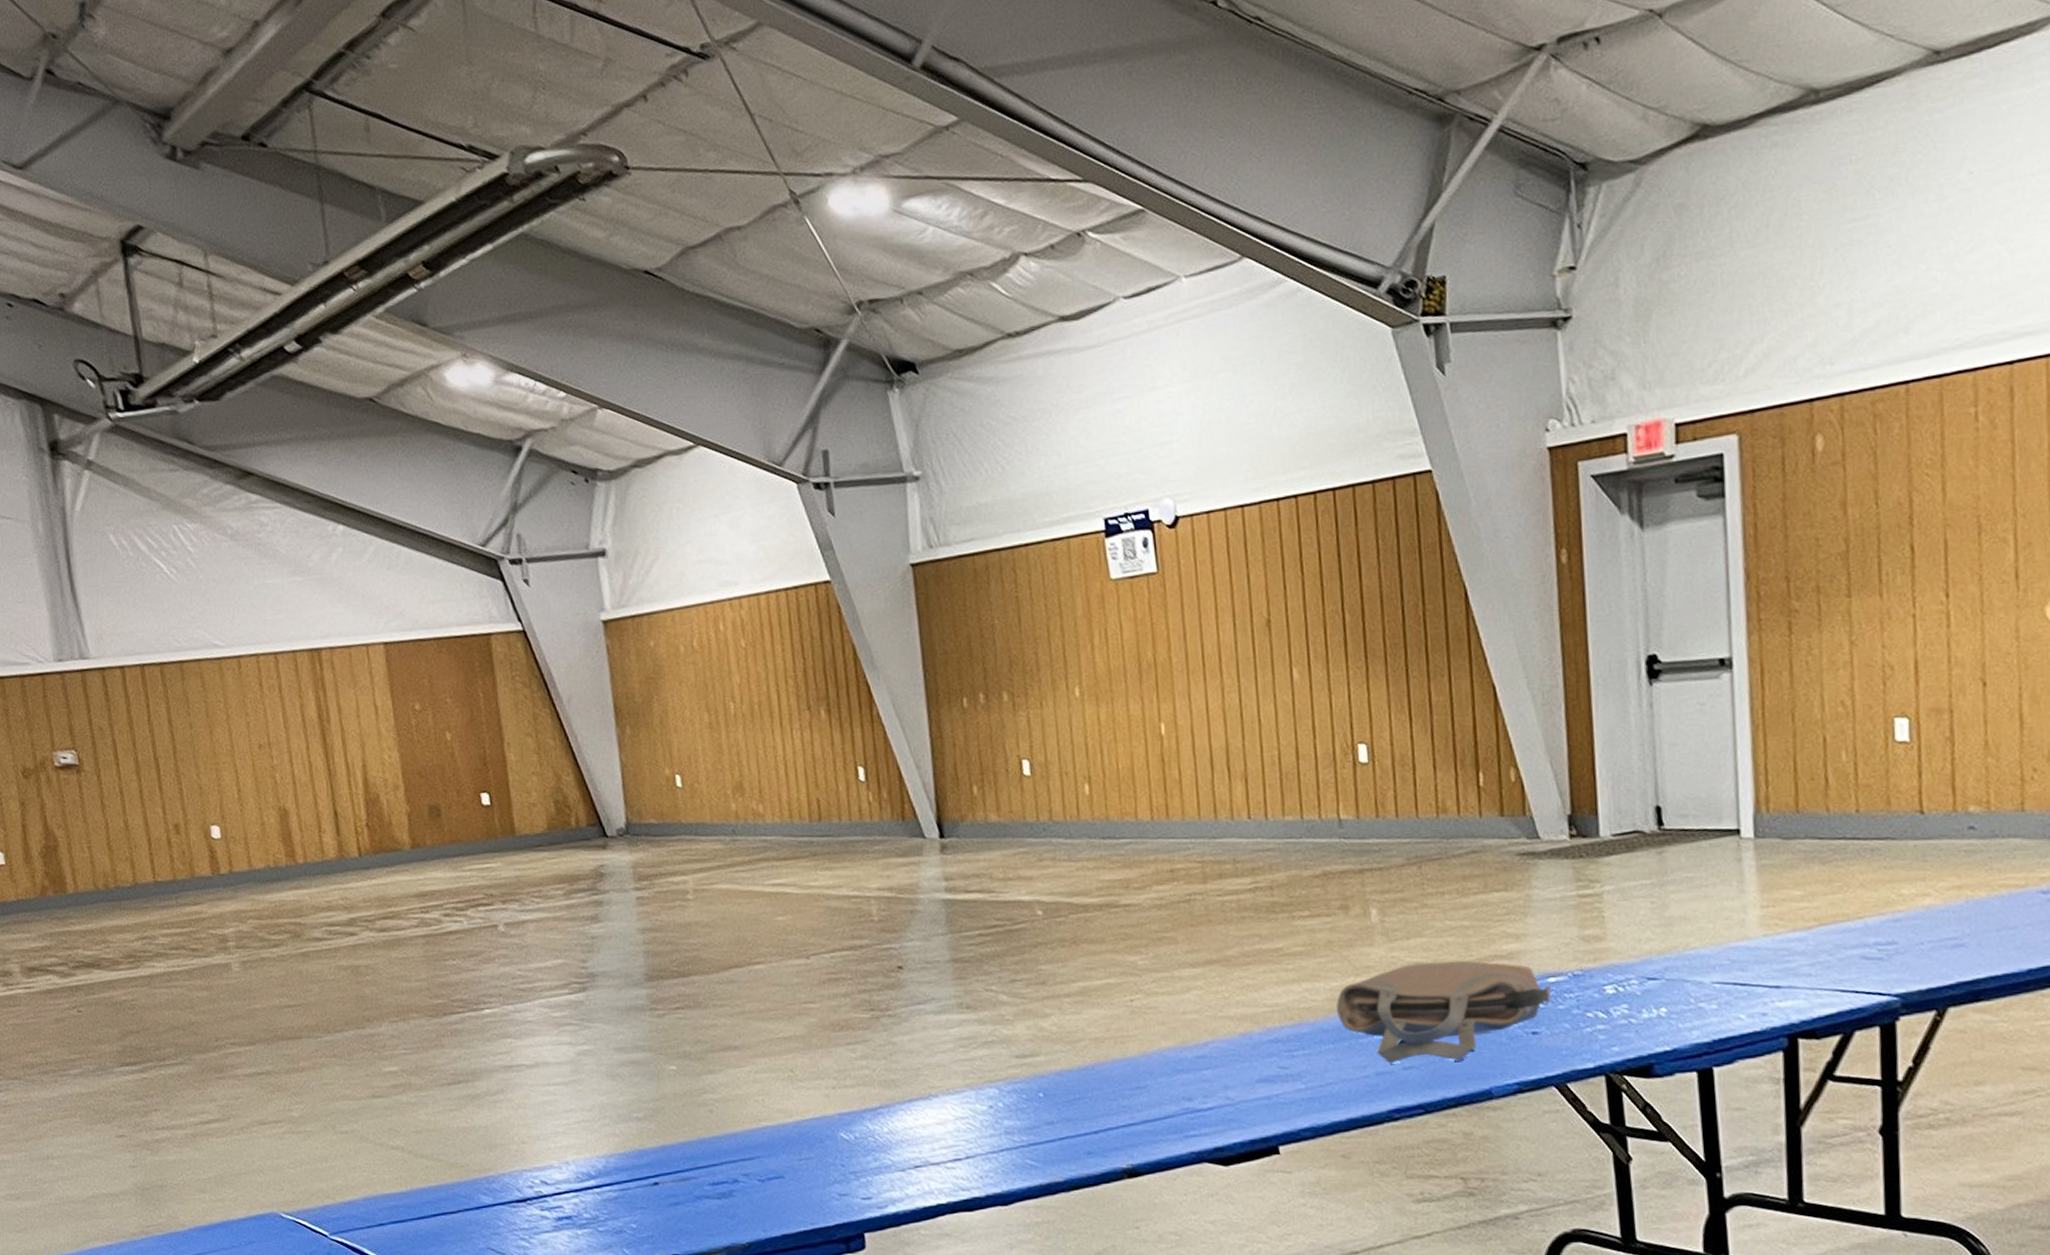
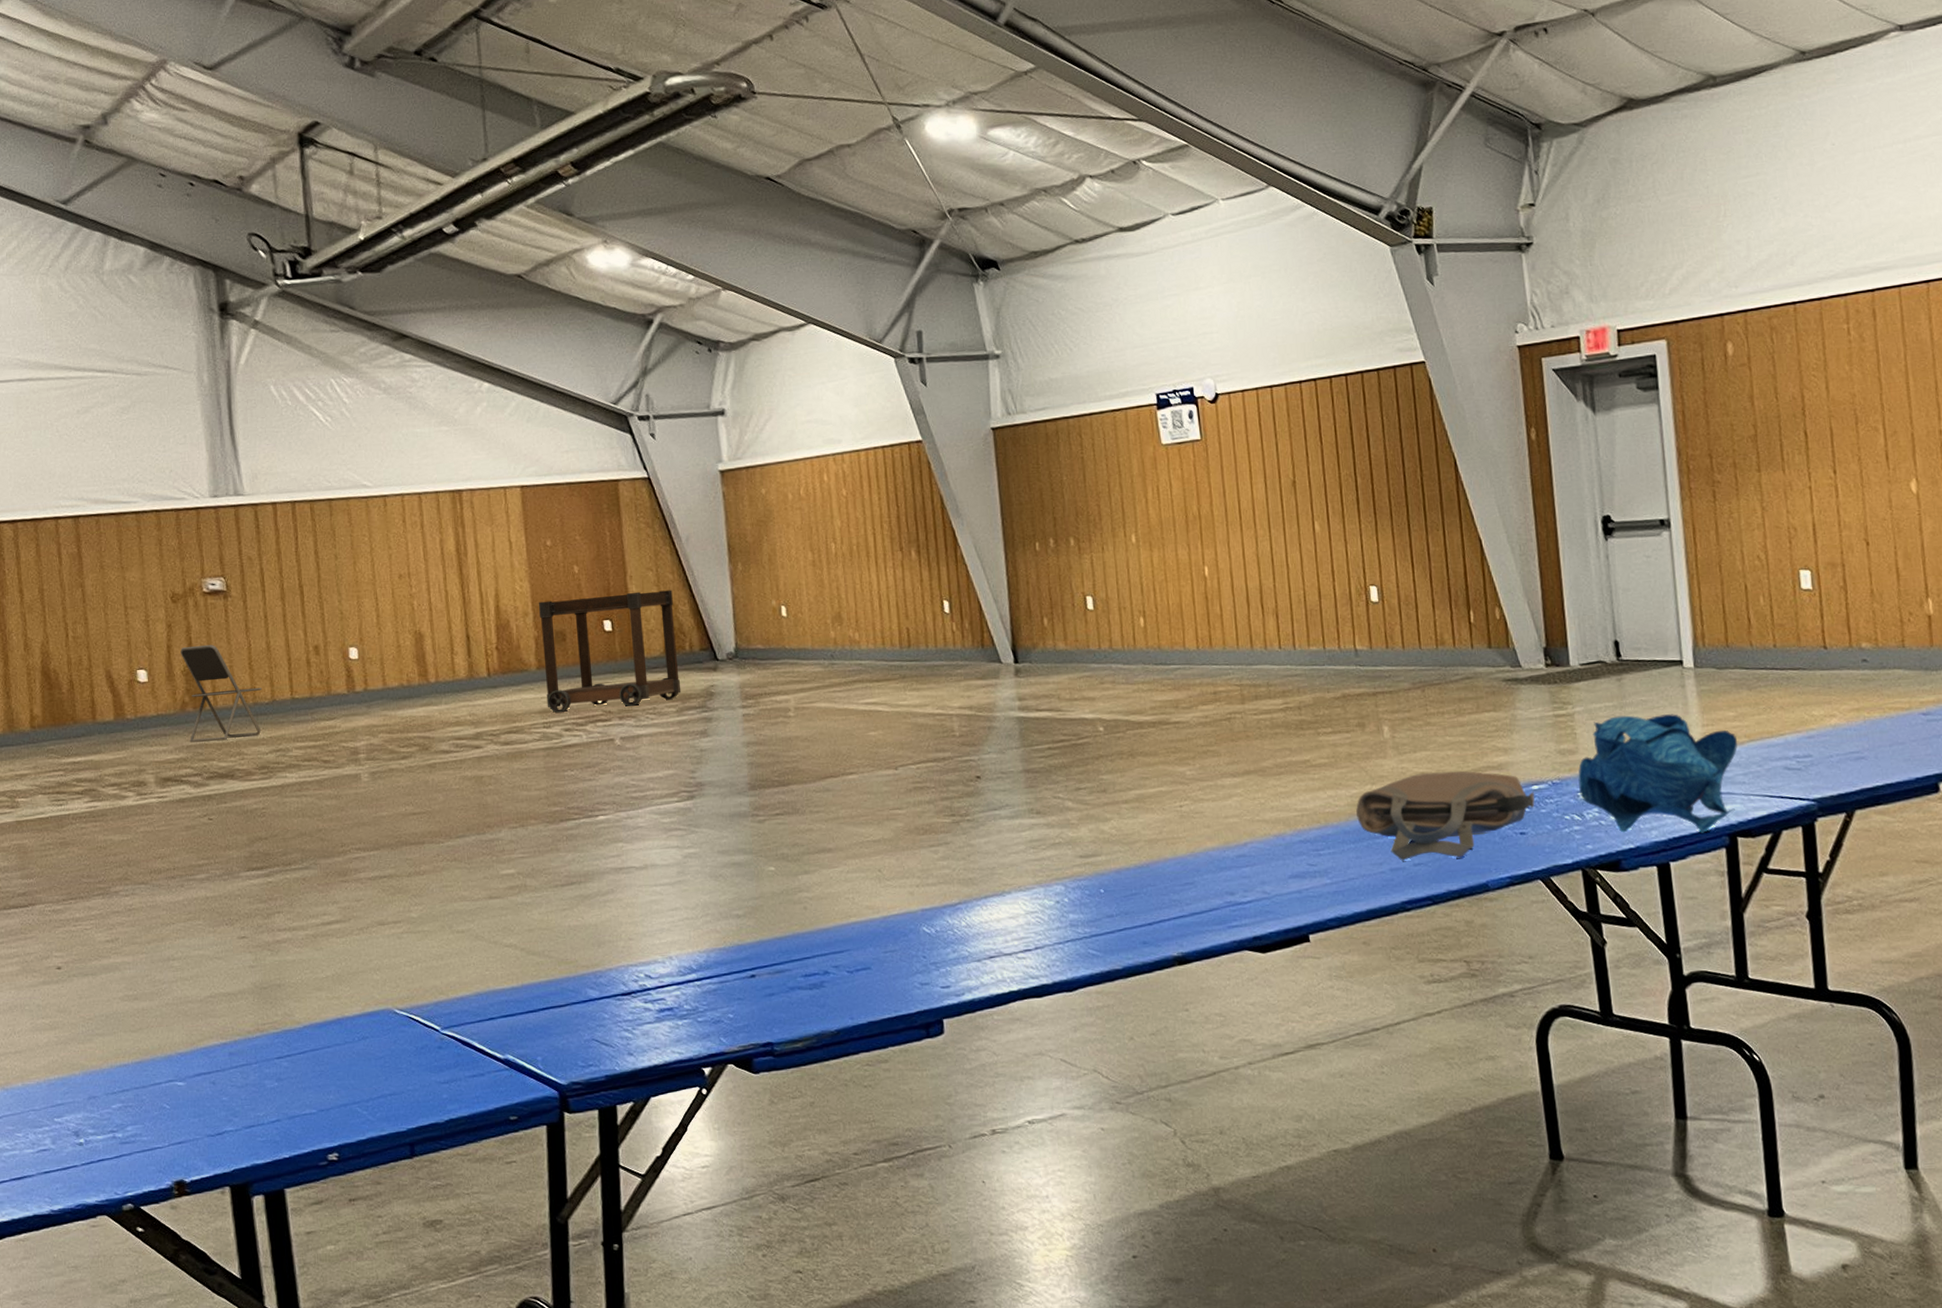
folding chair: none [36,823,125,930] -> present [180,644,263,743]
utility cart: none [409,758,569,897] -> present [538,590,682,714]
plastic bag: none [1604,893,1805,1034] -> present [1578,714,1738,833]

